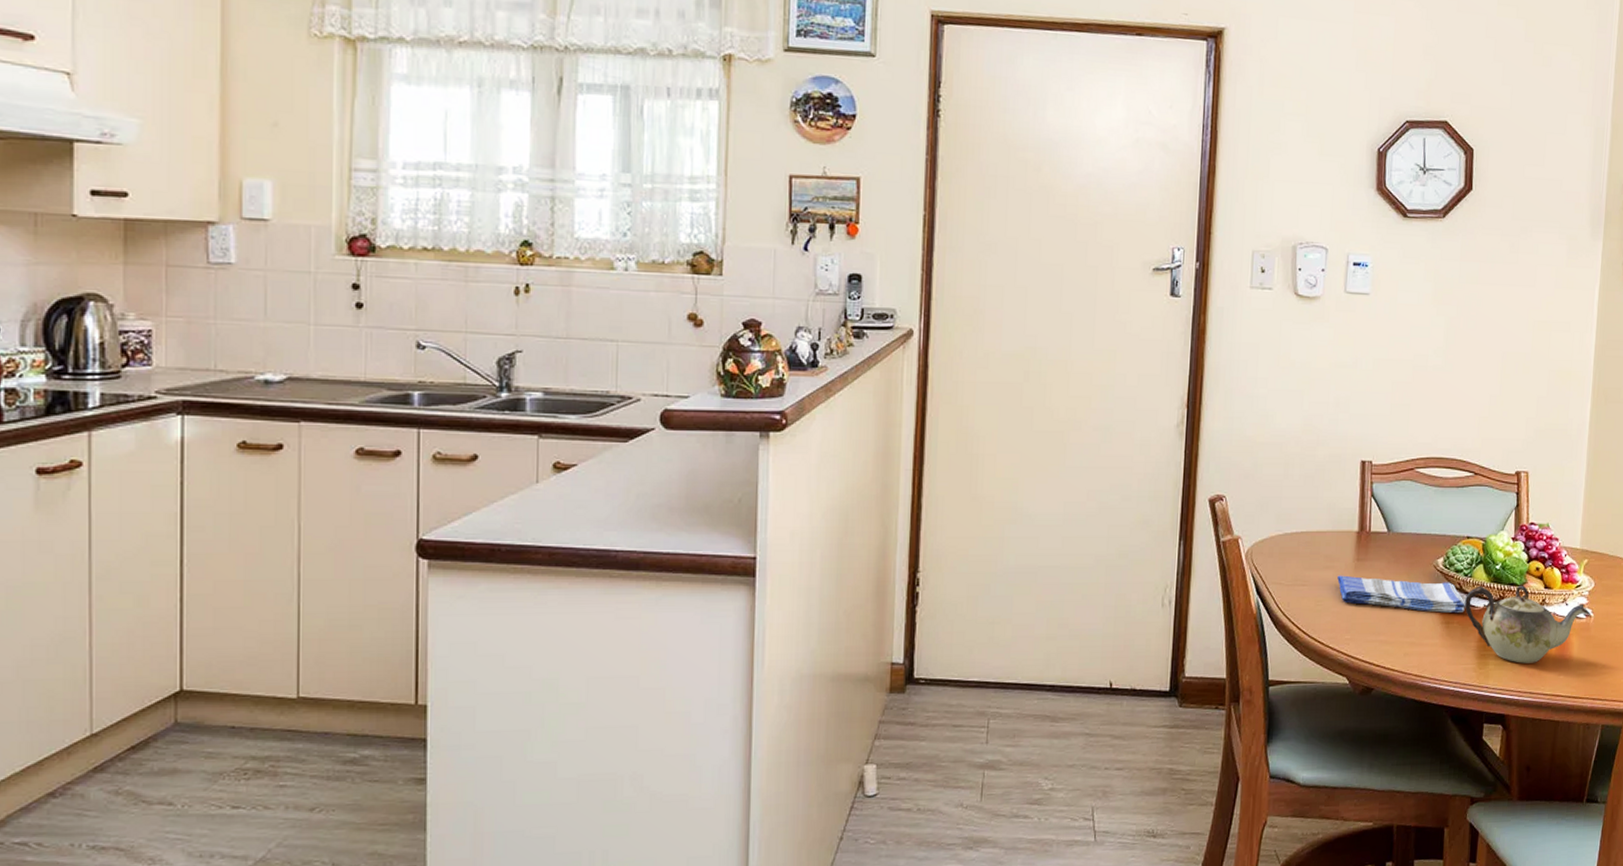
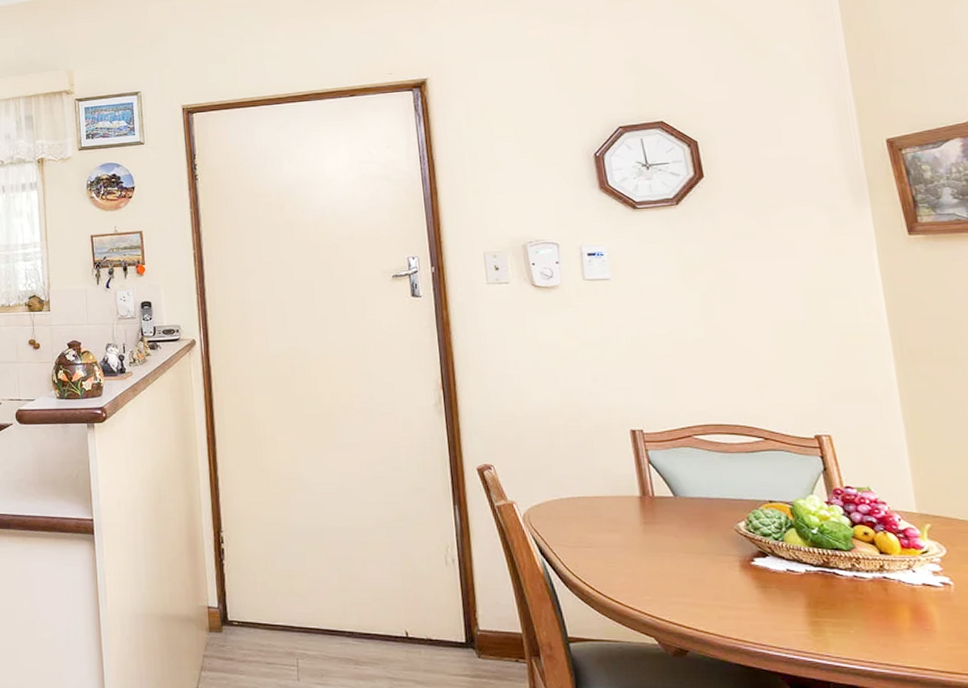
dish towel: present [1337,575,1466,614] -> none [625,538,784,578]
teapot: present [1465,585,1590,664] -> none [781,550,949,633]

